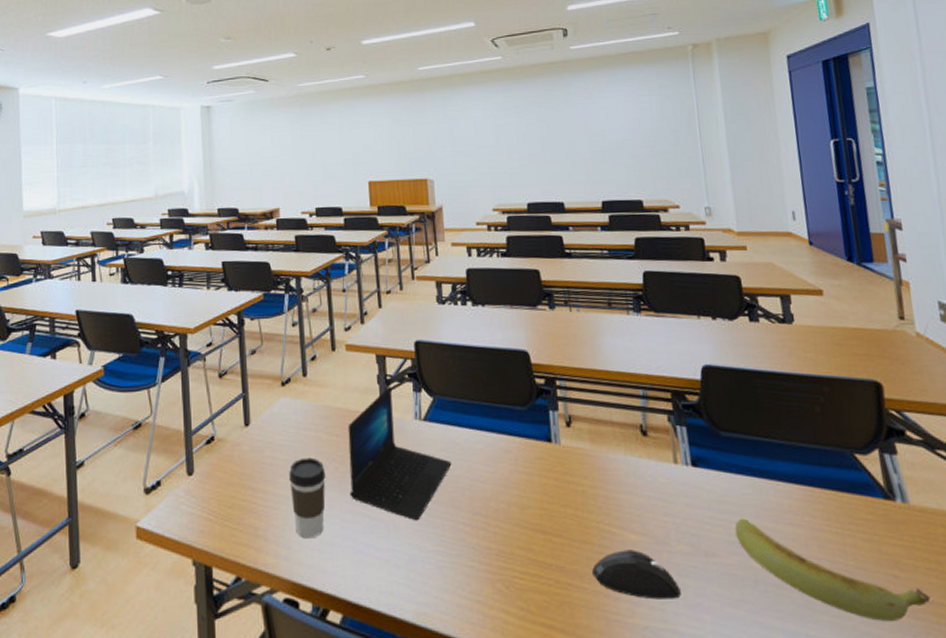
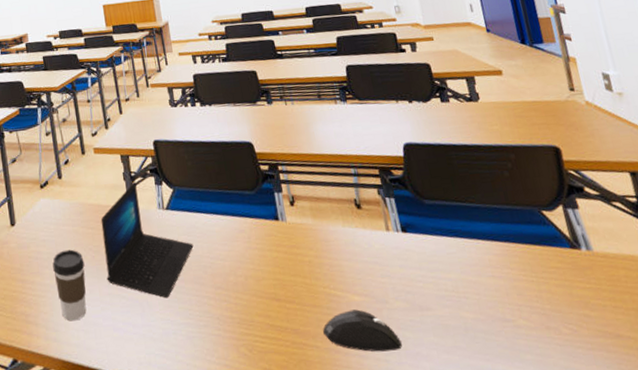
banana: present [735,518,931,621] -> none [443,274,619,356]

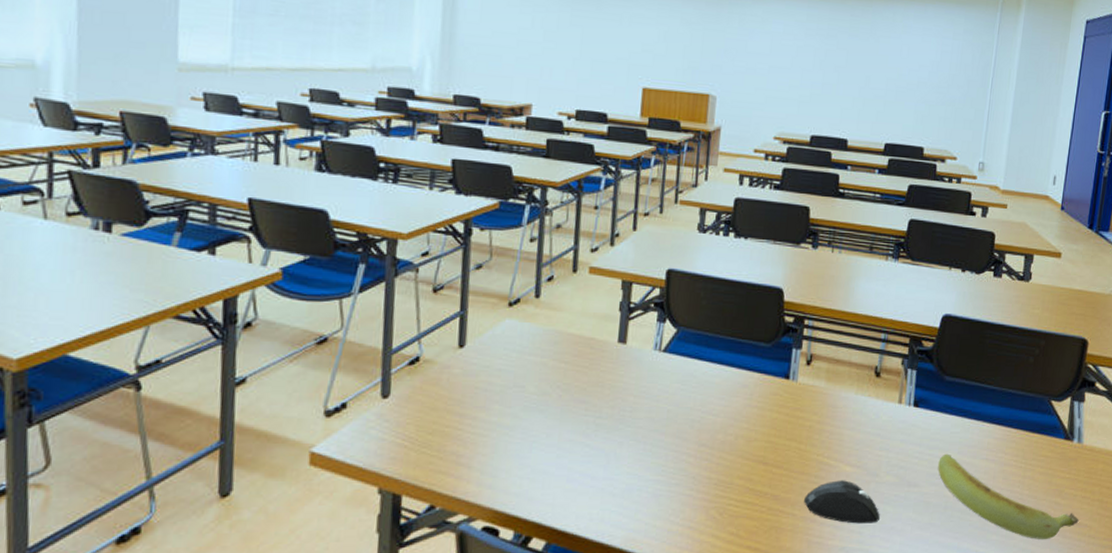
coffee cup: present [52,249,87,321] -> none [504,384,548,467]
laptop: present [100,182,194,299] -> none [571,315,686,451]
banana: none [443,274,619,356] -> present [938,453,1079,539]

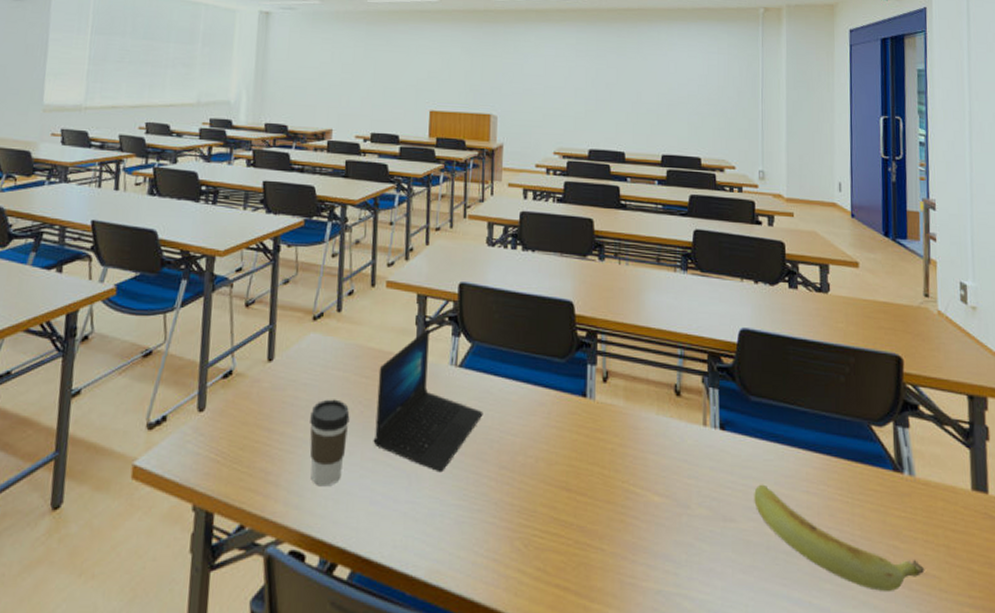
coffee cup: none [504,384,548,467] -> present [310,399,350,487]
laptop: none [571,315,686,451] -> present [373,329,483,473]
mouse: present [804,480,880,524] -> none [612,511,696,563]

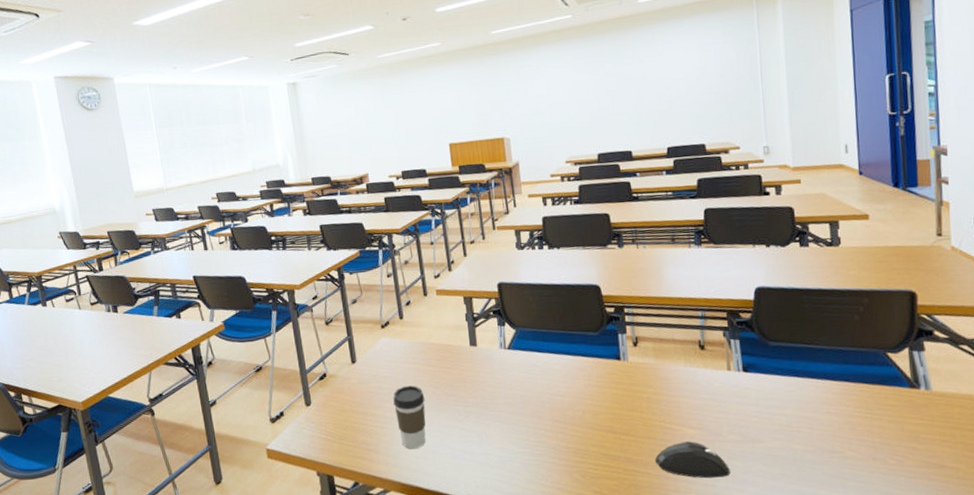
laptop: present [373,329,483,473] -> none [442,323,534,430]
mouse: none [612,511,696,563] -> present [655,441,730,479]
banana: present [754,484,925,591] -> none [778,411,943,484]

